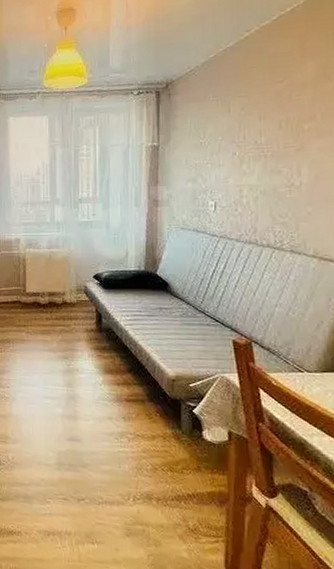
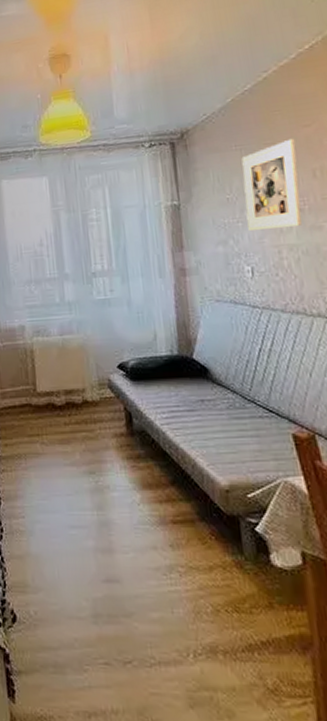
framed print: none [215,92,267,171] -> present [241,138,303,230]

